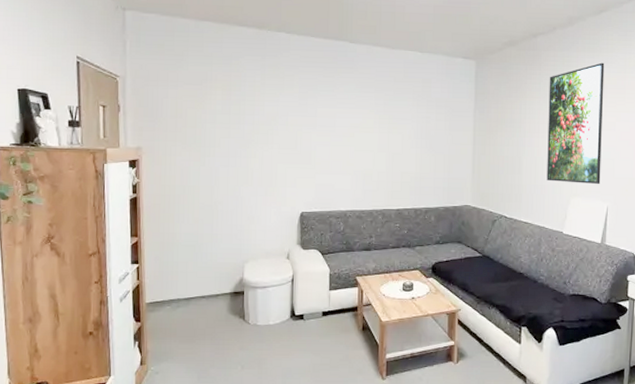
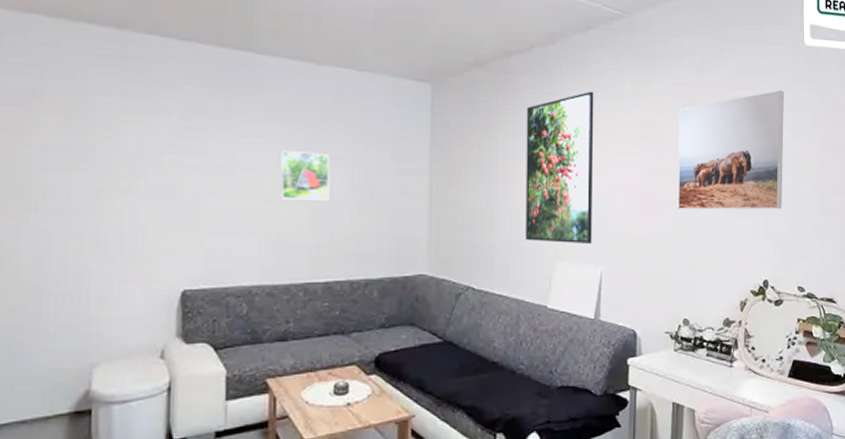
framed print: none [366,113,401,149] -> present [279,151,330,200]

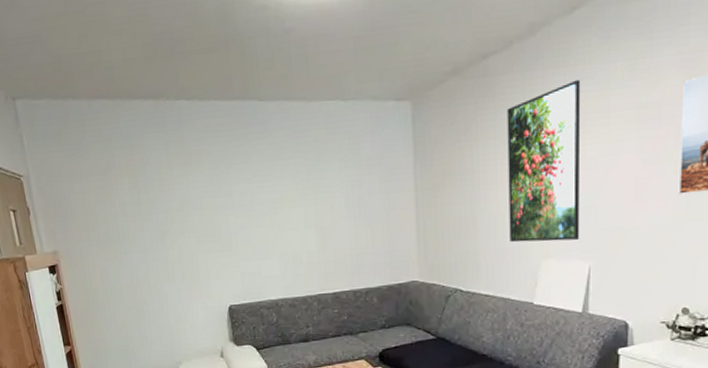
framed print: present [279,151,330,200] -> none [287,182,330,226]

